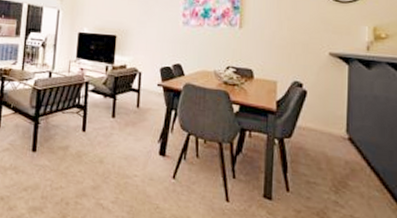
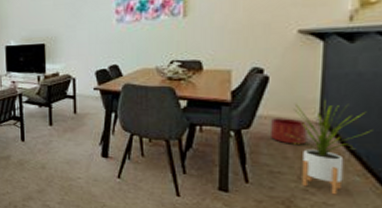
planter: none [307,130,337,157] -> present [269,118,308,144]
house plant: none [320,117,387,209] -> present [285,99,374,195]

